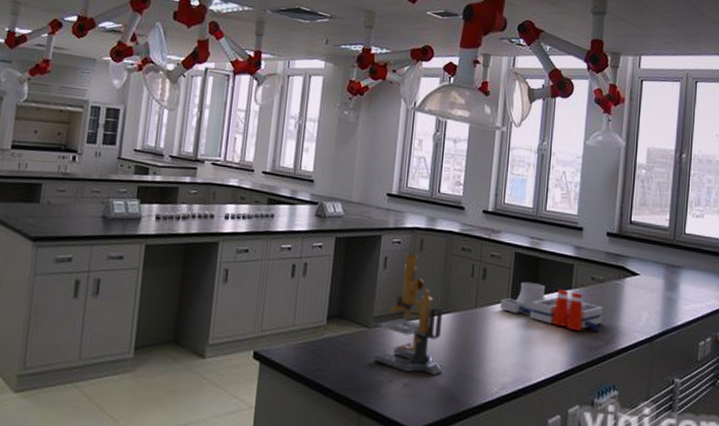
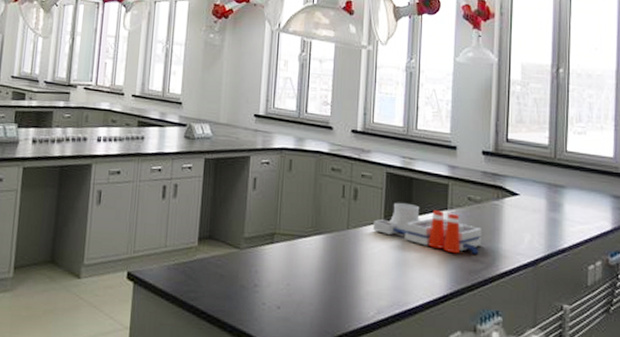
microscope: present [373,254,443,375] -> none [245,174,315,298]

